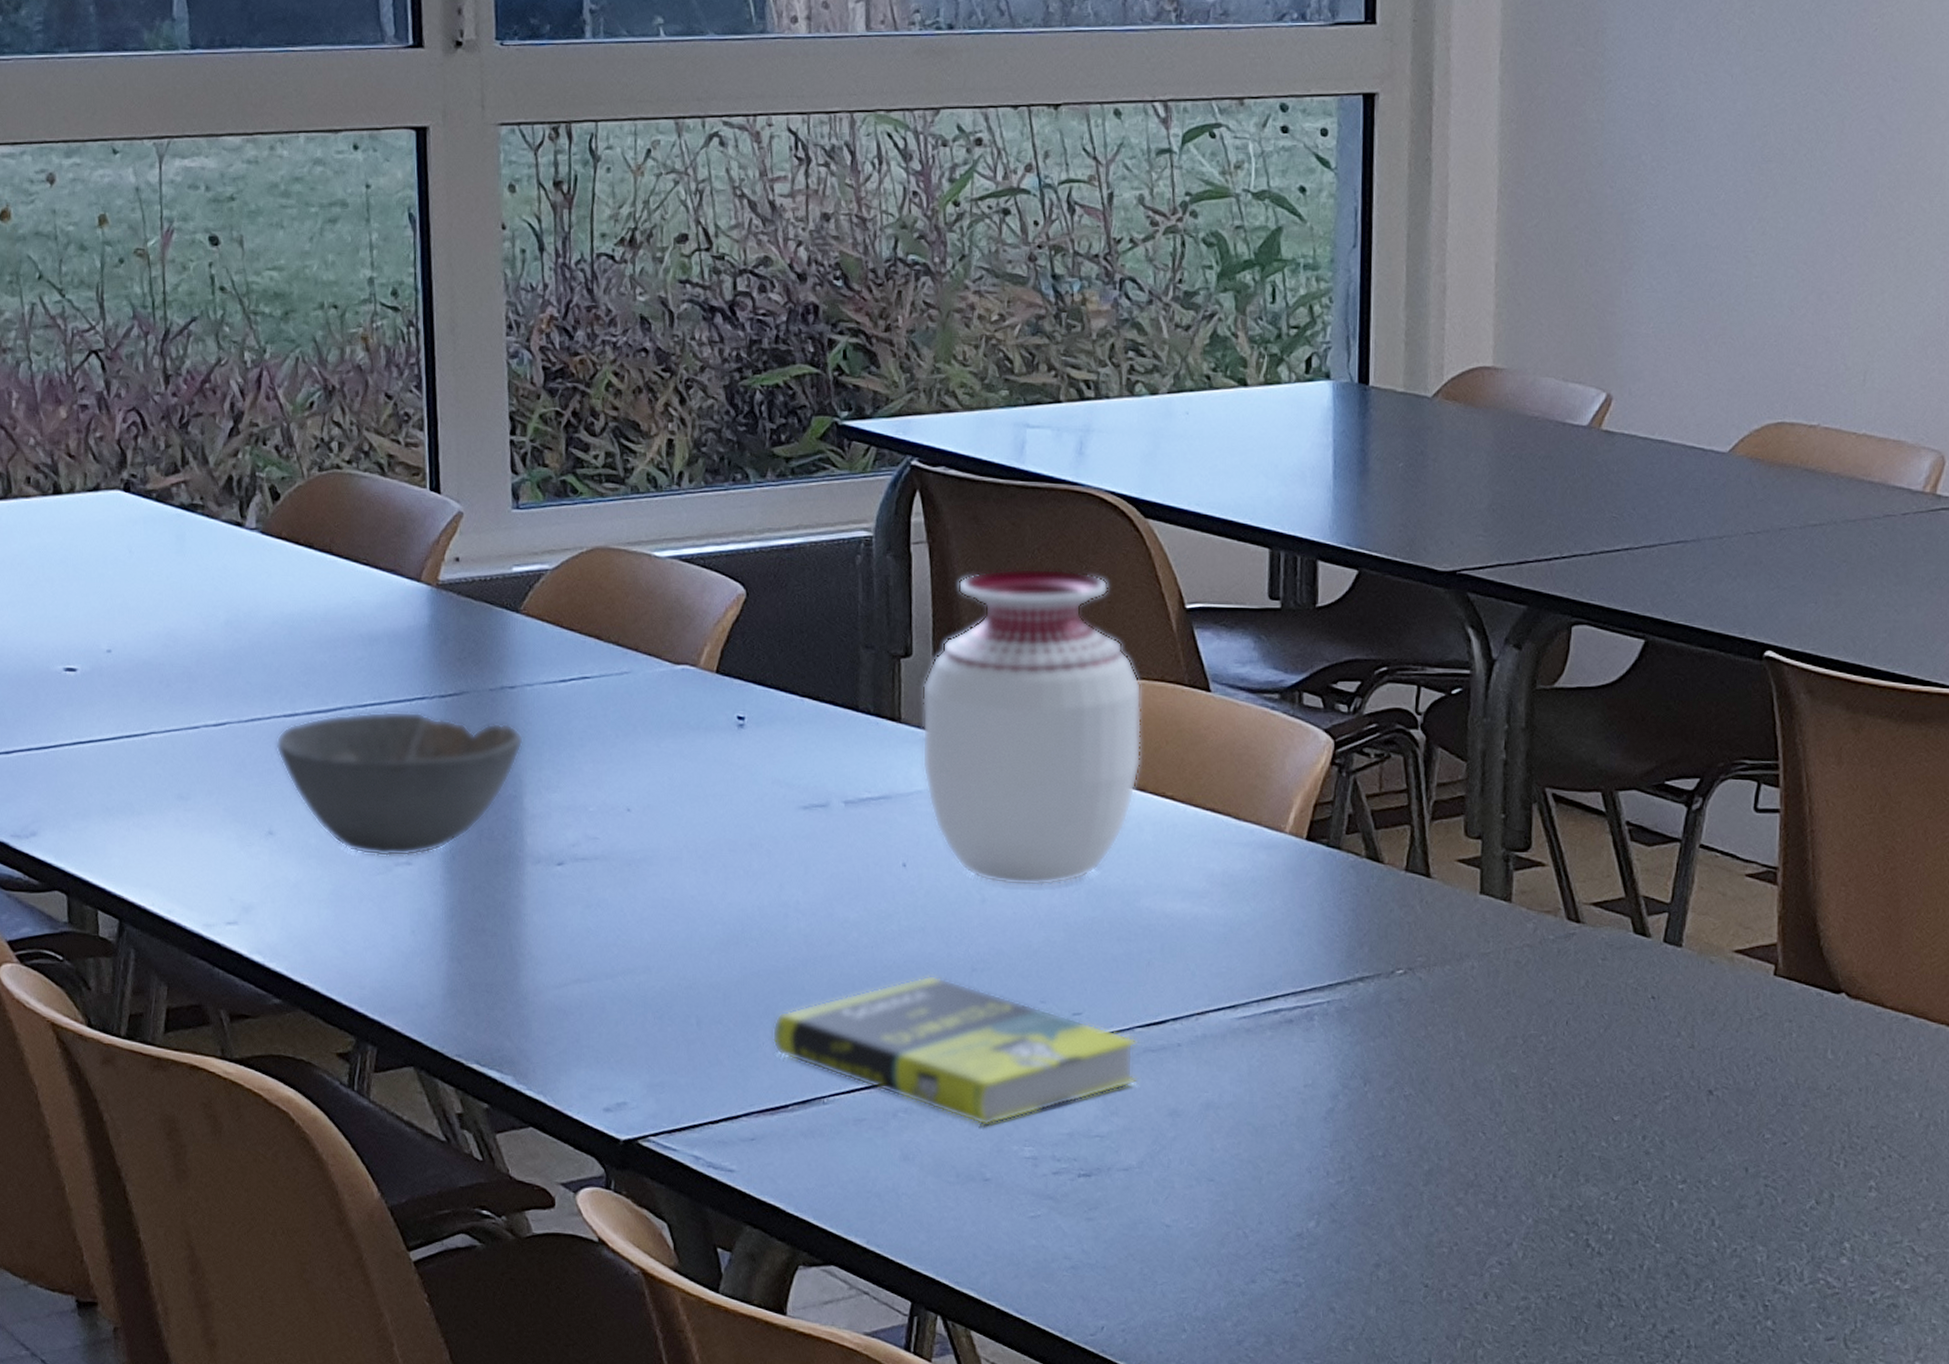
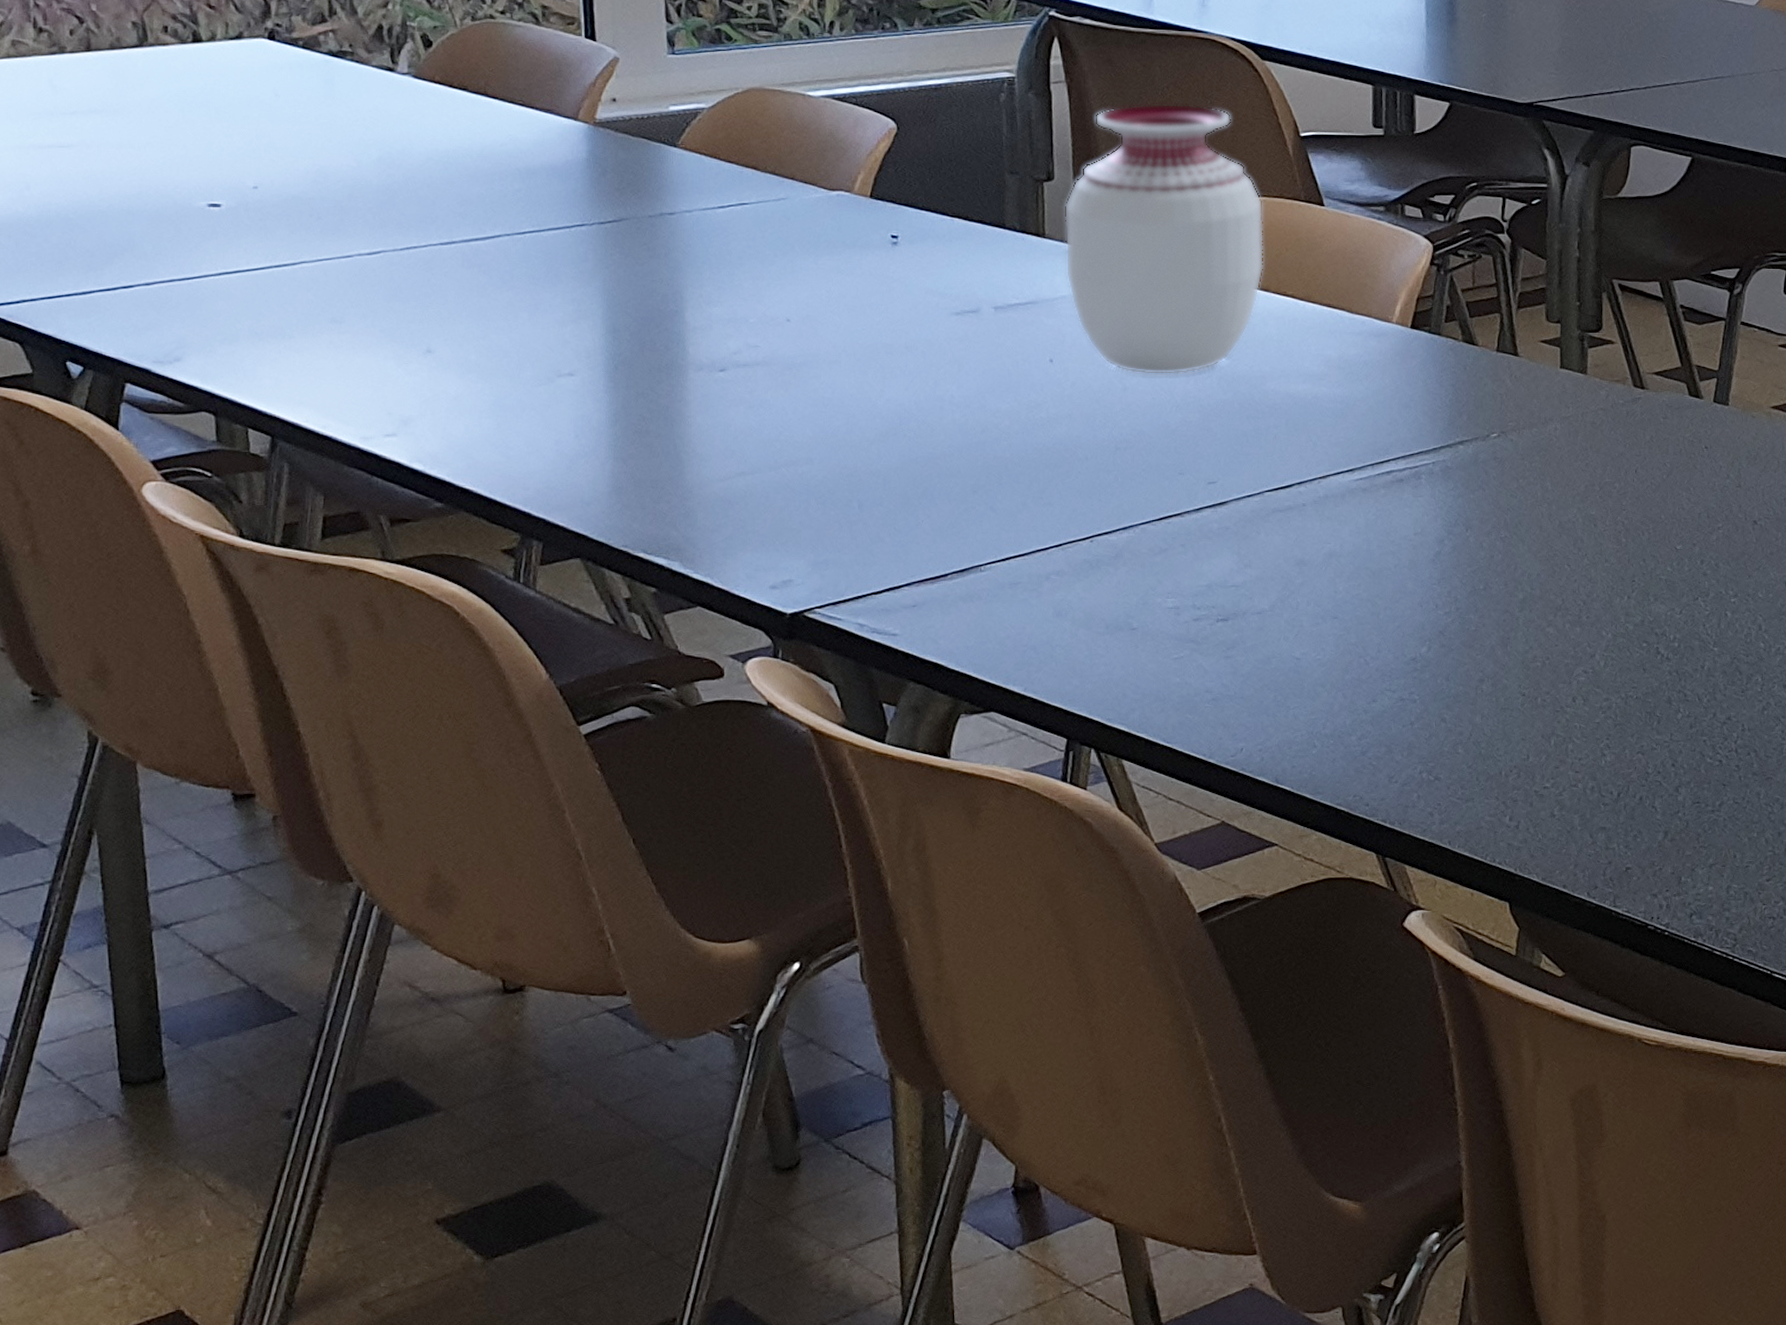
bowl: present [276,711,524,857] -> none [433,237,685,370]
book: present [772,974,1139,1127] -> none [930,454,1268,583]

